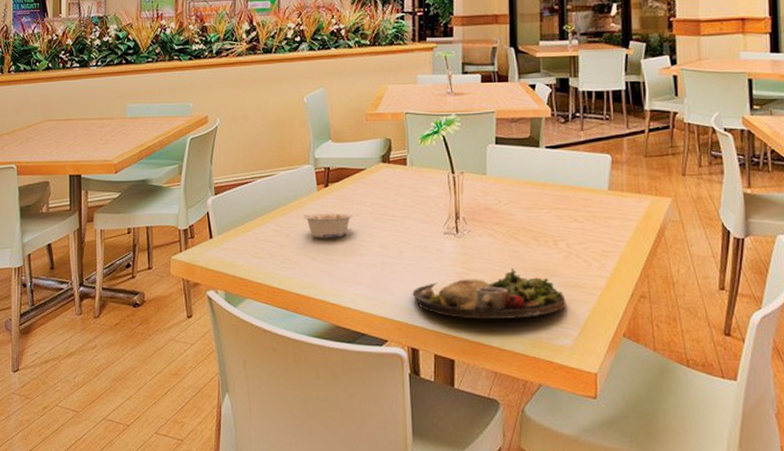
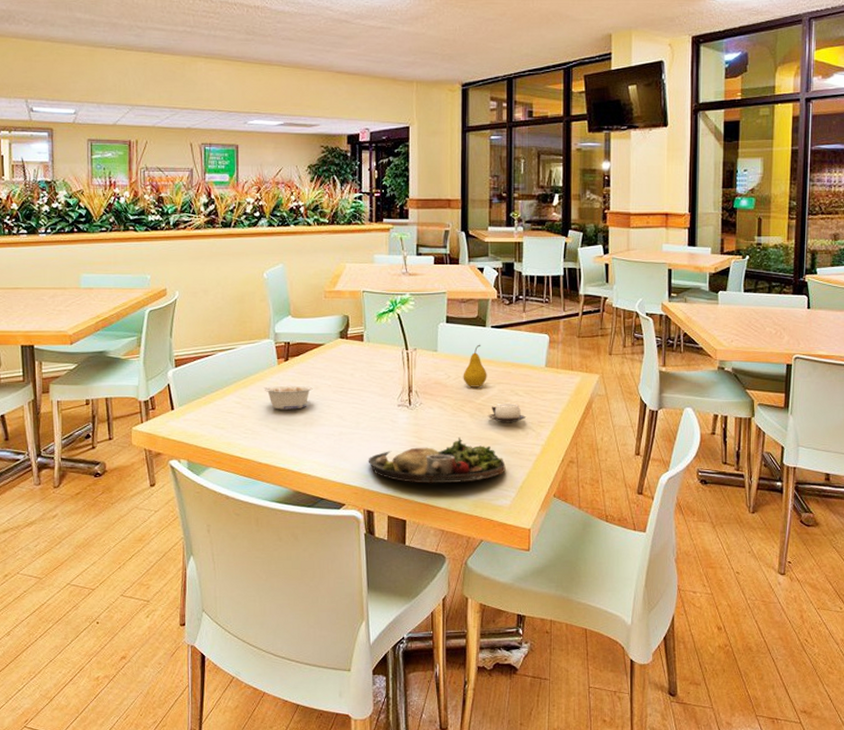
fruit: none [515,166,542,213] -> present [463,344,487,387]
cup: none [543,231,588,253] -> present [487,404,527,423]

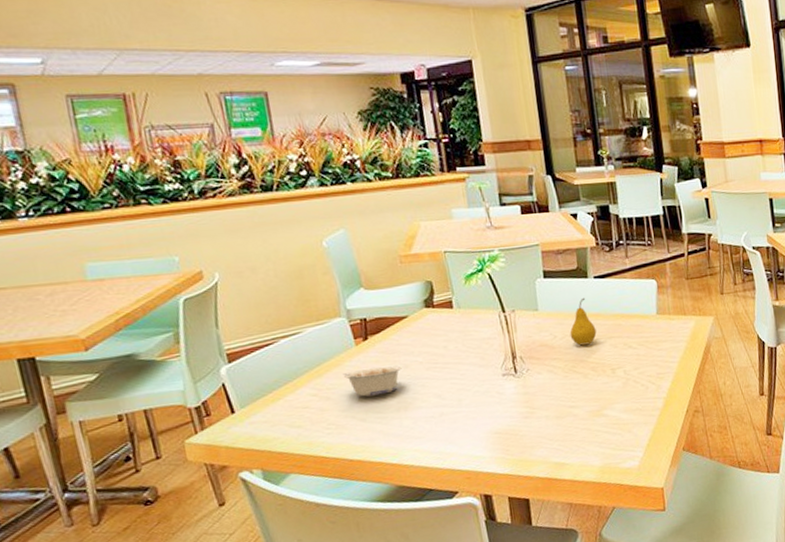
dinner plate: present [368,436,506,484] -> none [477,400,629,458]
cup: present [487,404,527,423] -> none [602,357,644,380]

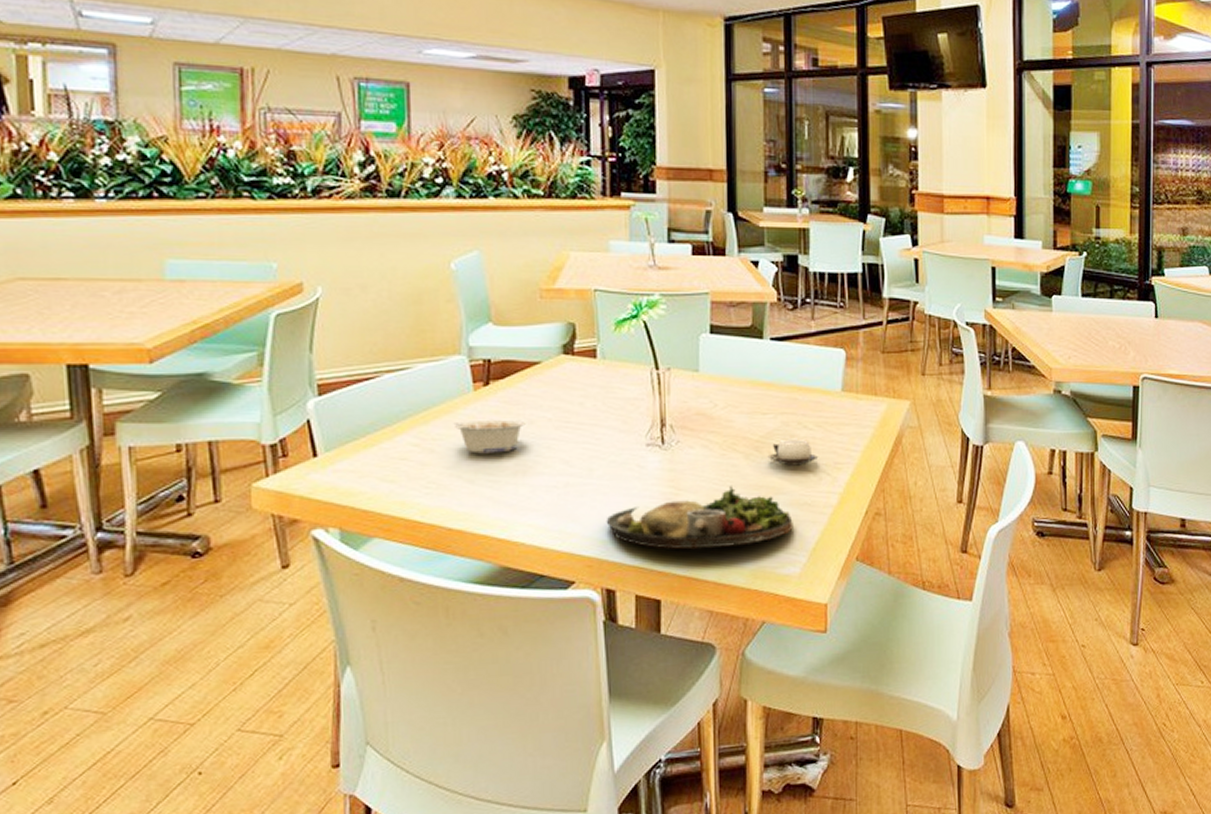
dinner plate: none [477,400,629,458] -> present [606,485,793,550]
fruit: present [569,297,597,346] -> none [734,362,766,419]
cup: none [602,357,644,380] -> present [767,440,819,466]

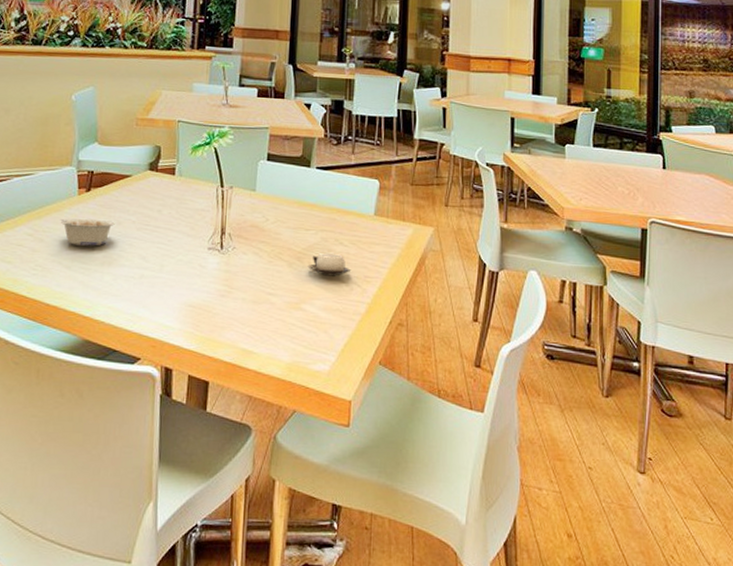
dinner plate: present [606,485,793,550] -> none [170,288,326,342]

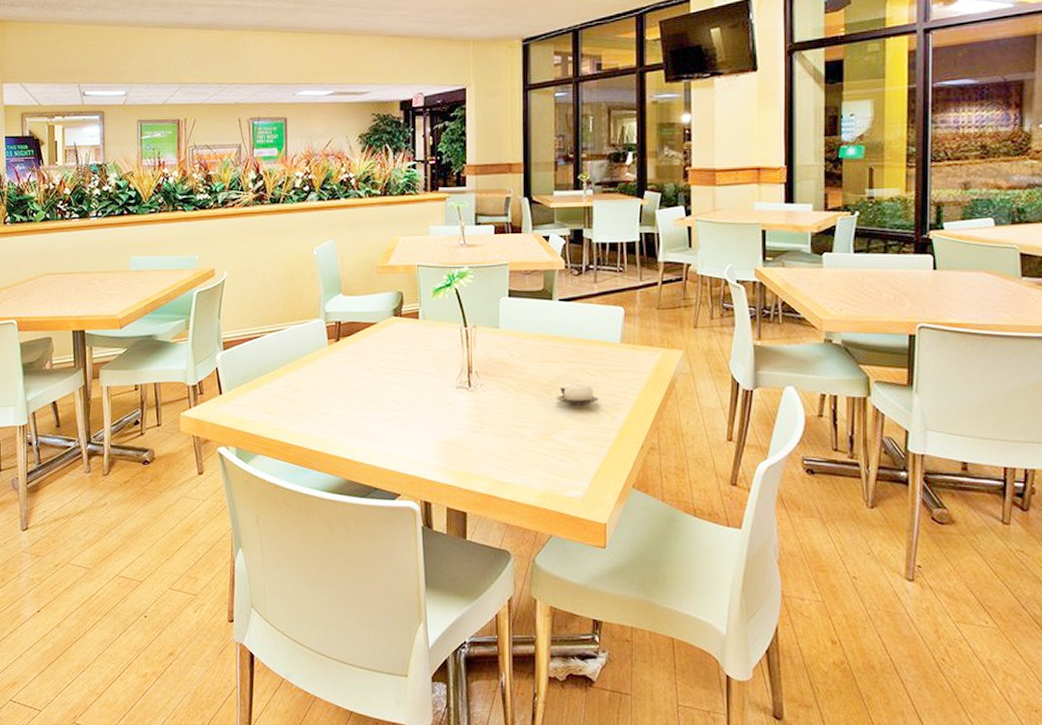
legume: present [60,219,115,246] -> none [314,368,365,393]

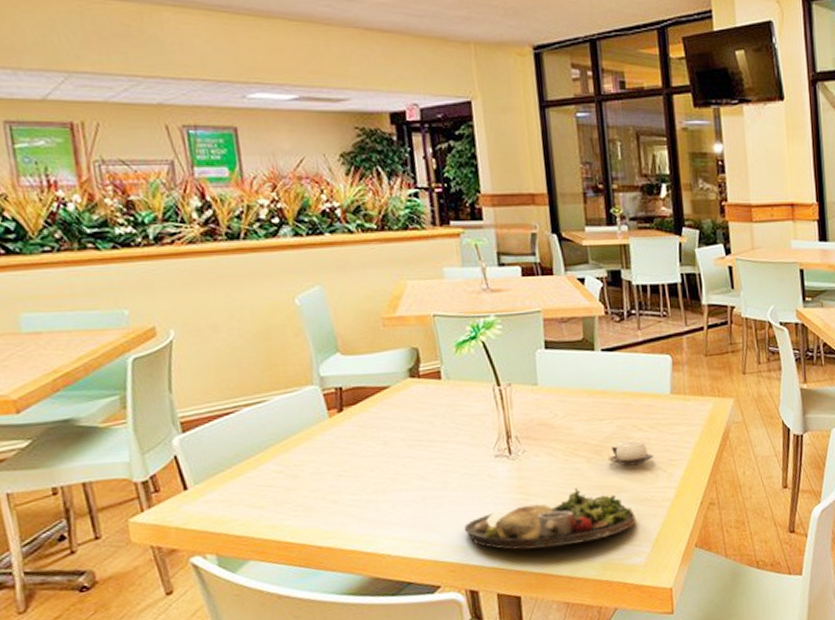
dinner plate: none [424,421,577,473] -> present [464,487,636,550]

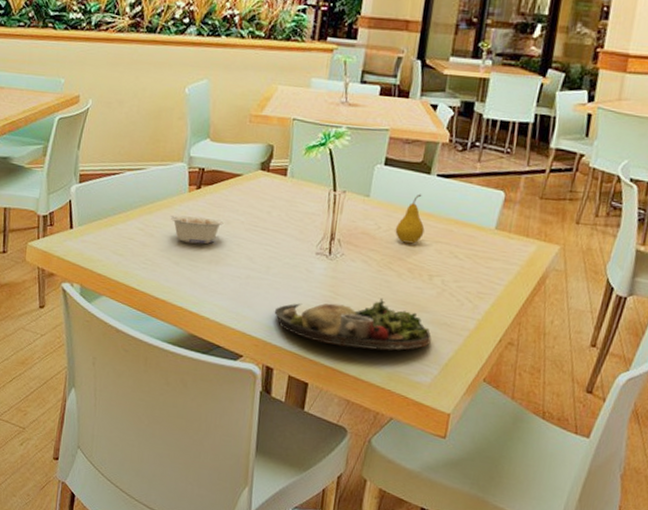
legume: none [313,442,381,476] -> present [170,215,224,244]
fruit: none [572,372,603,426] -> present [395,194,425,244]
cup: present [607,441,655,466] -> none [417,265,464,290]

